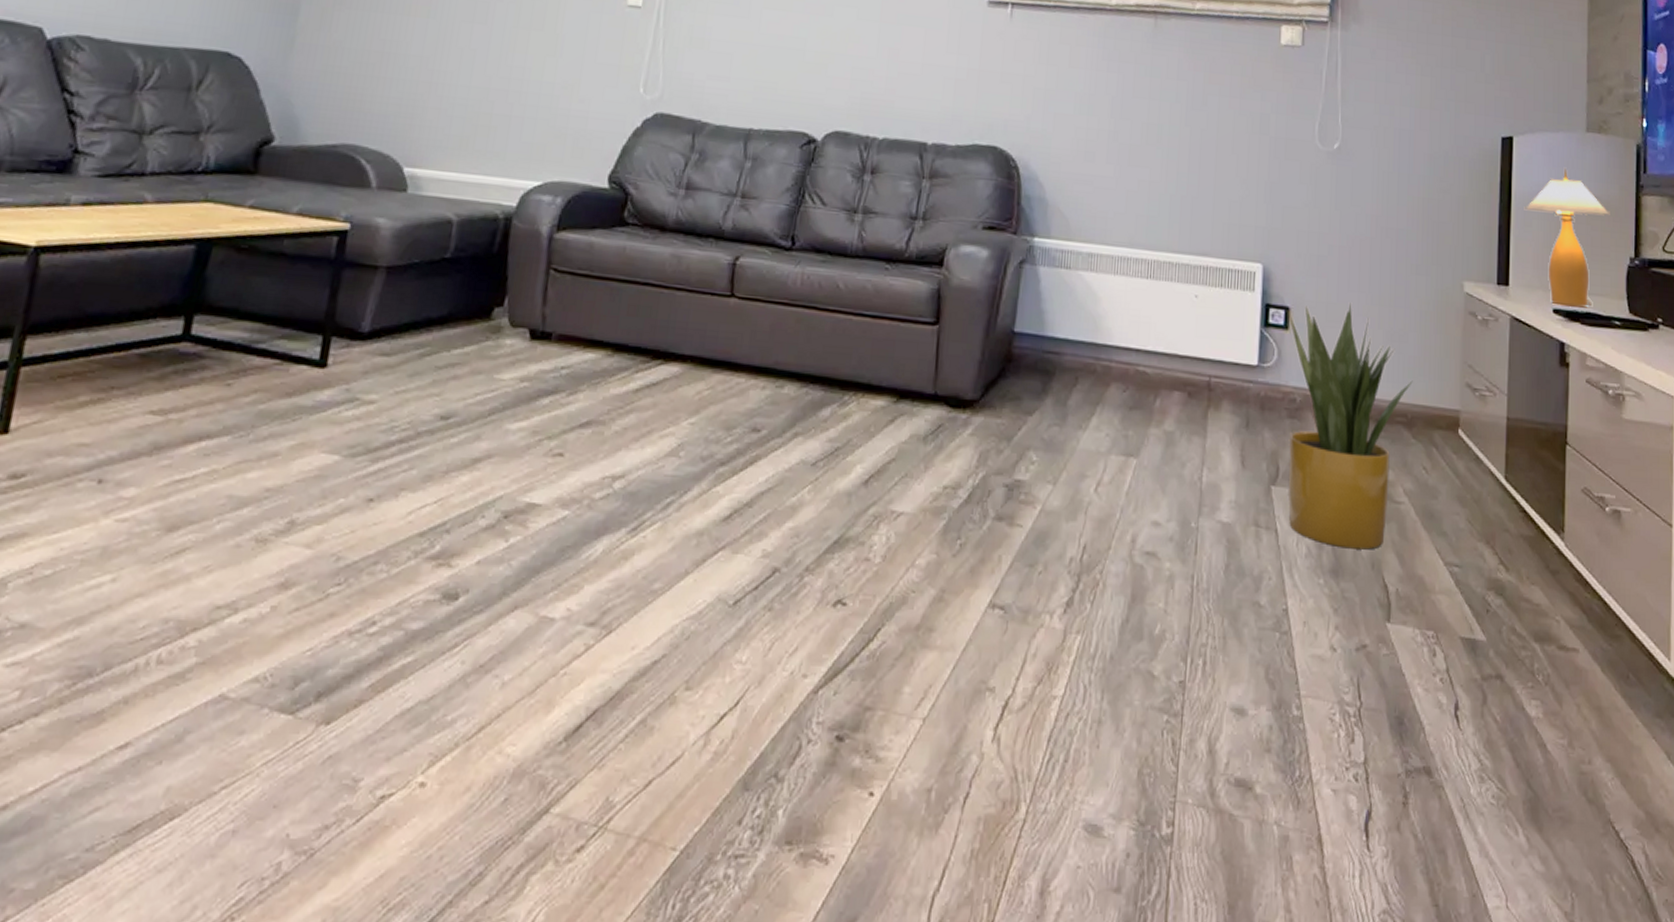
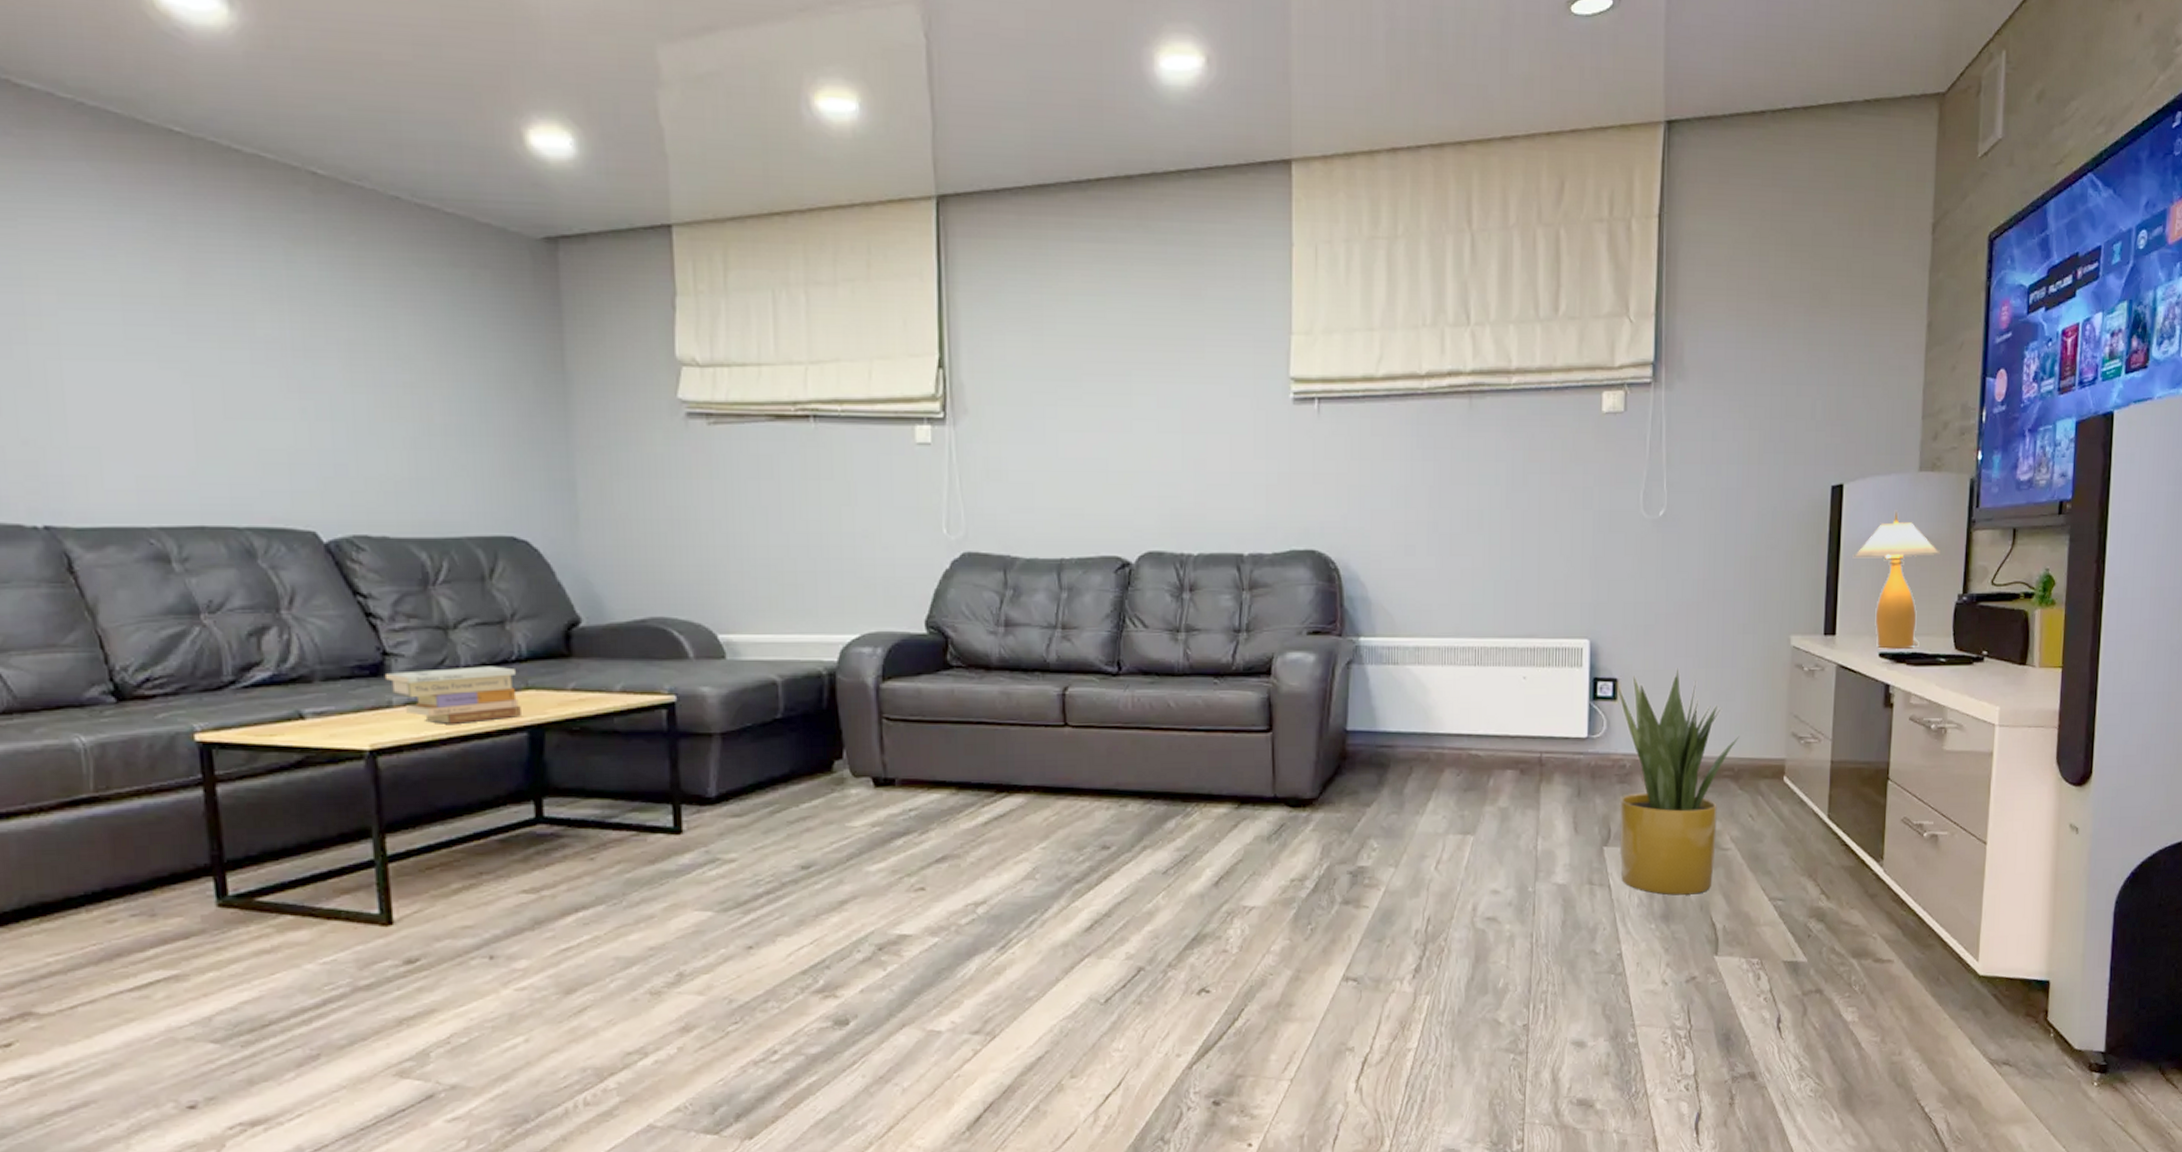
books: none [69,170,200,230] -> present [384,666,521,724]

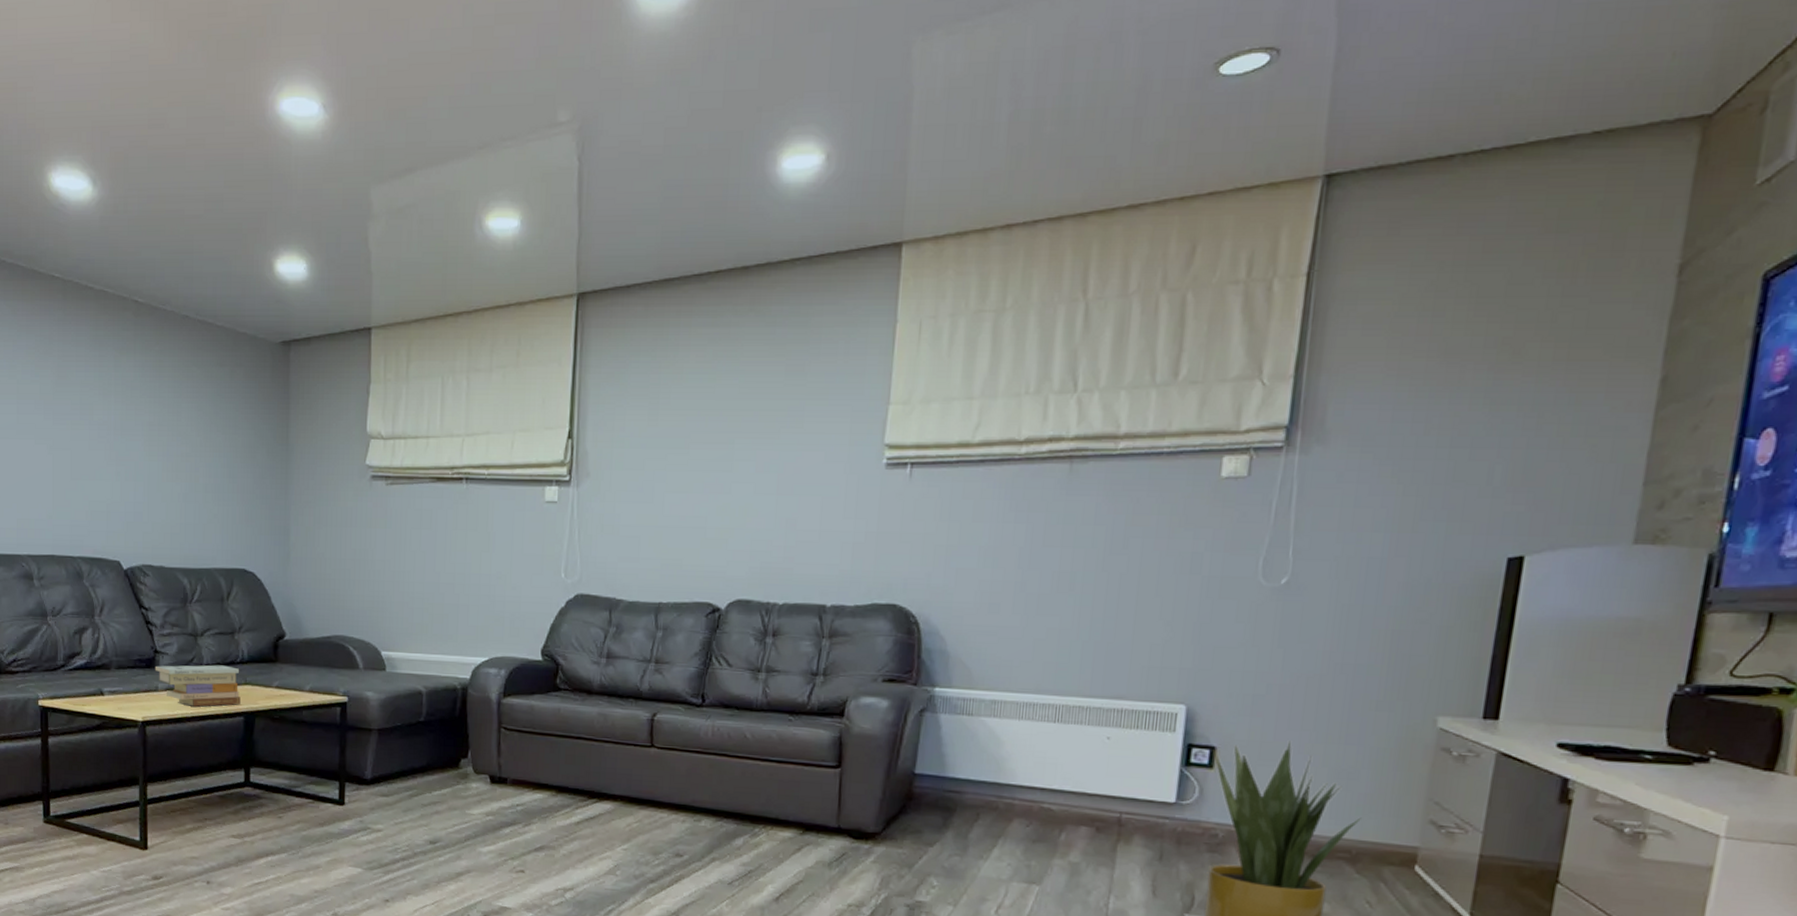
table lamp: present [1854,511,1940,649] -> none [1531,588,1656,741]

